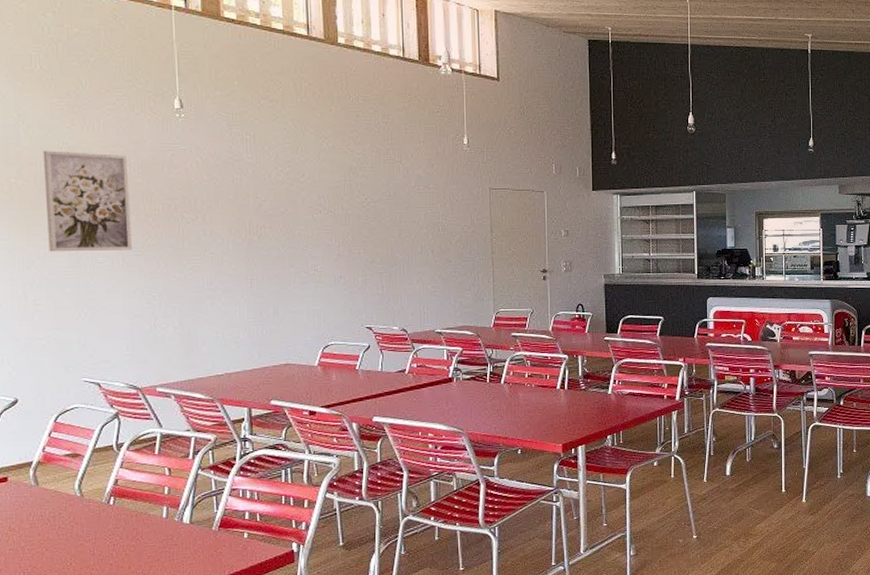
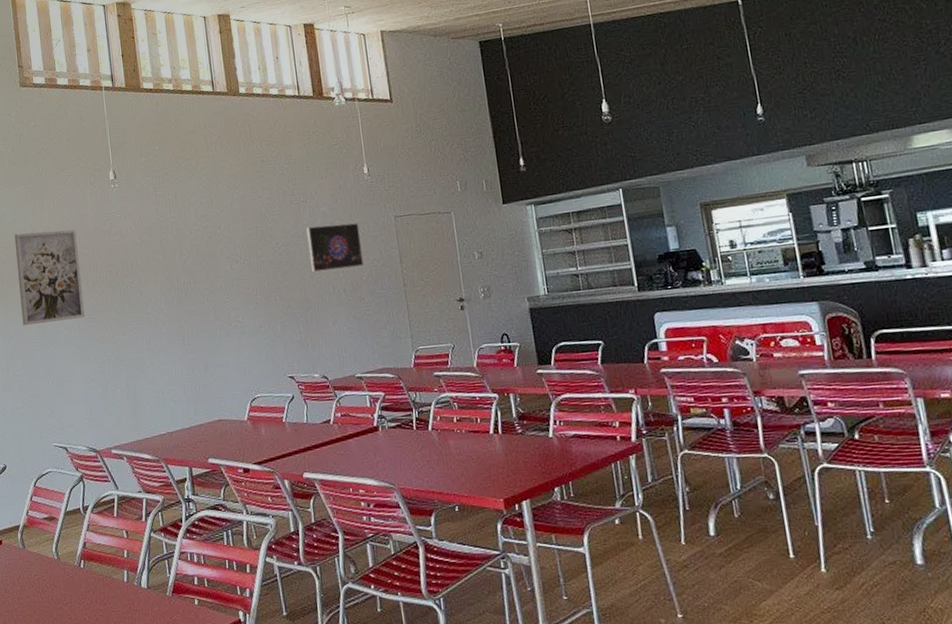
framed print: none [398,187,454,231] -> present [306,222,364,272]

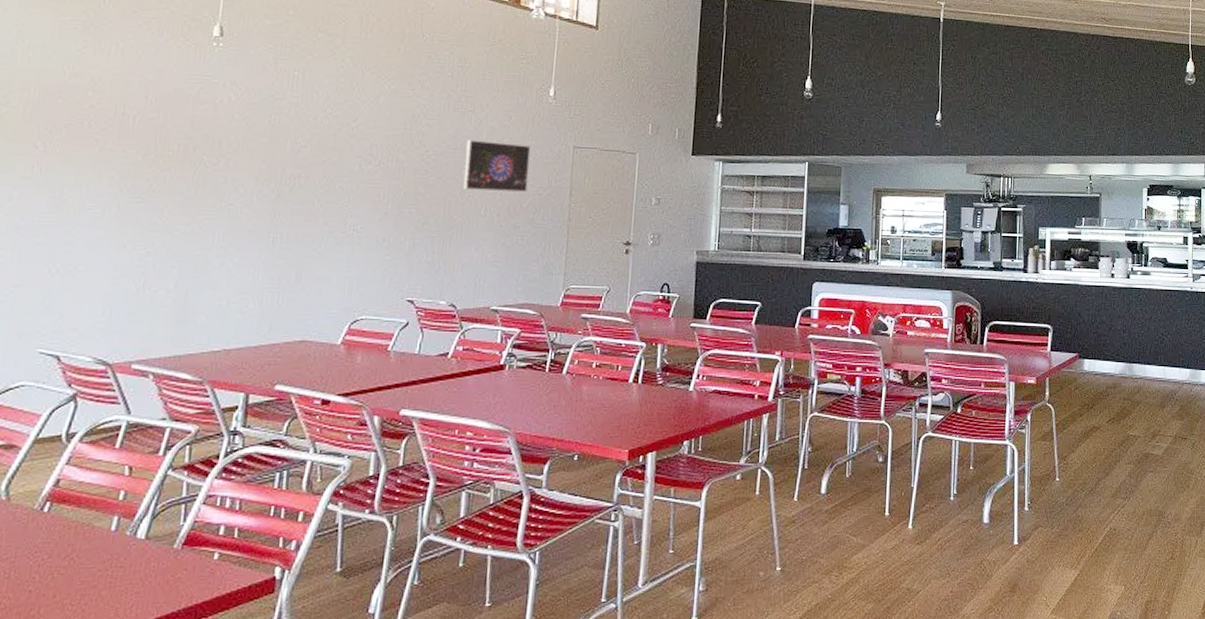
wall art: present [14,229,85,326] -> none [25,74,145,196]

